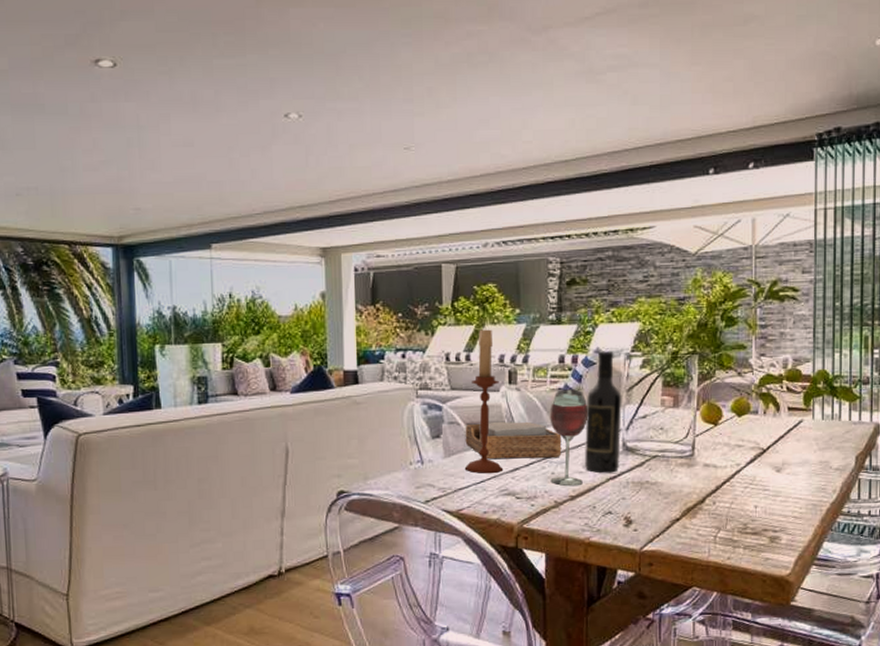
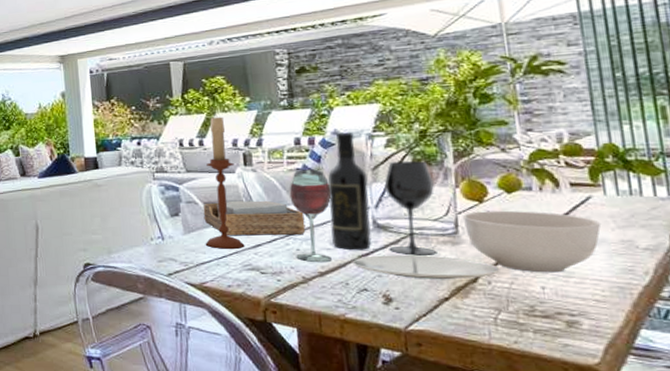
plate: none [602,477,724,501] -> present [353,254,500,279]
wineglass: none [634,382,680,478] -> present [384,160,437,256]
bowl: none [699,433,807,493] -> present [462,210,602,273]

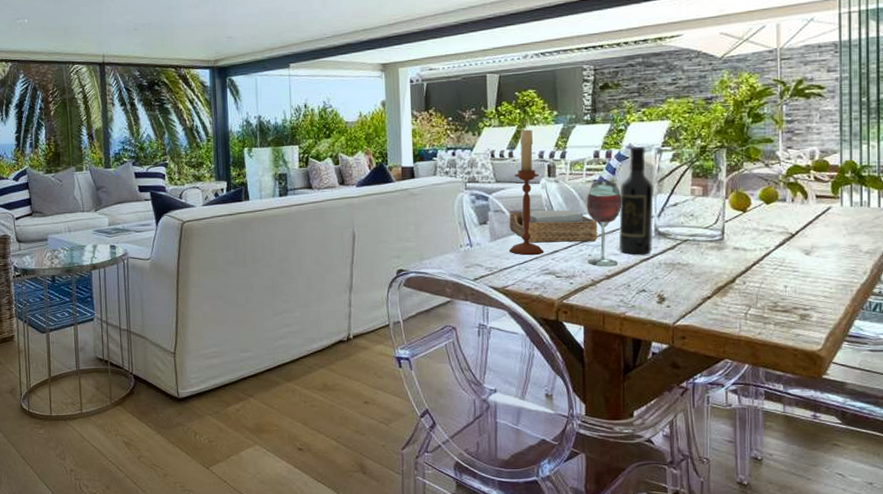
plate: present [353,254,500,279] -> none [636,259,754,281]
wineglass: present [384,160,437,256] -> none [666,174,709,260]
bowl: present [462,210,602,273] -> none [728,219,836,274]

